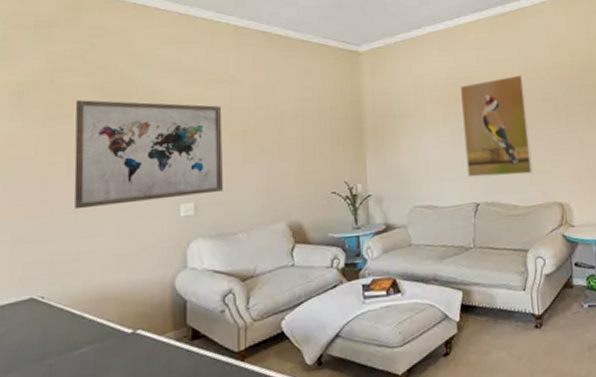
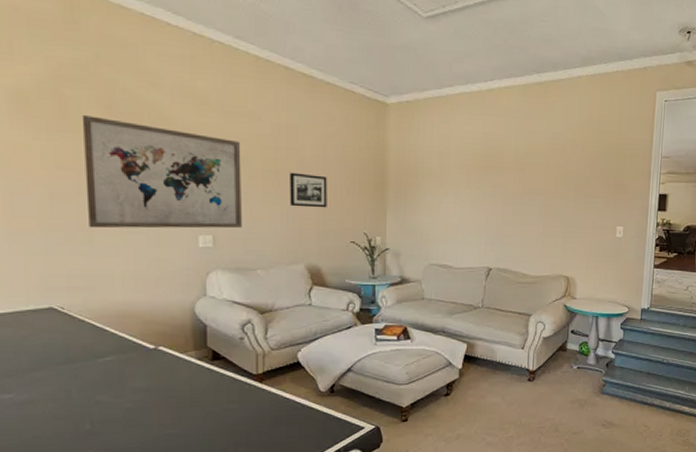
picture frame: none [269,129,307,164] -> present [290,172,327,208]
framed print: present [461,74,533,177] -> none [483,149,550,247]

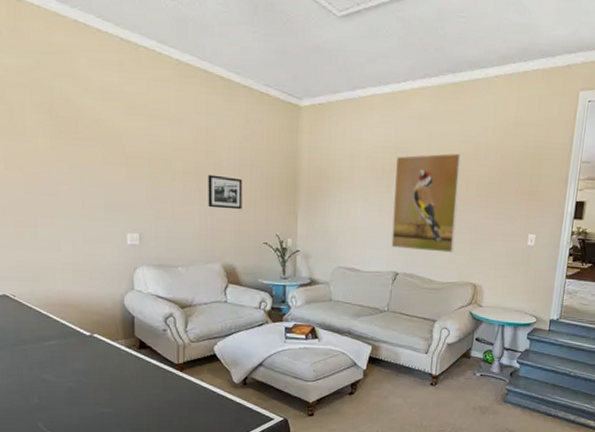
wall art: present [81,115,242,229] -> none [25,119,165,228]
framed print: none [483,149,550,247] -> present [391,153,462,253]

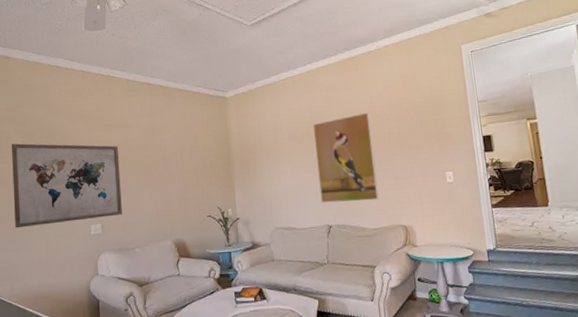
wall art: none [25,119,165,228] -> present [11,143,122,229]
picture frame: present [208,174,243,210] -> none [156,163,186,192]

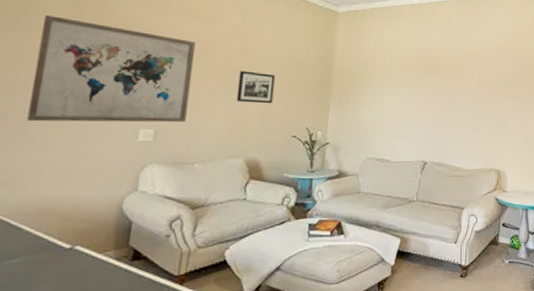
picture frame: none [156,163,186,192] -> present [236,70,276,104]
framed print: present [314,112,379,203] -> none [420,54,481,141]

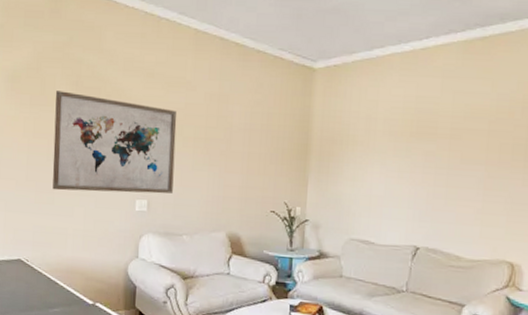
picture frame: present [236,70,276,104] -> none [216,140,252,176]

